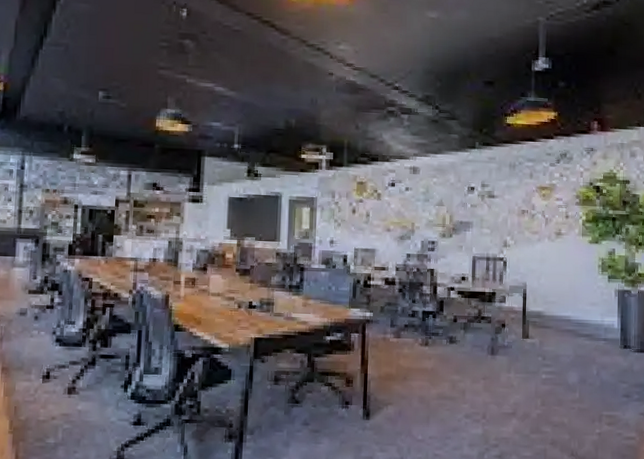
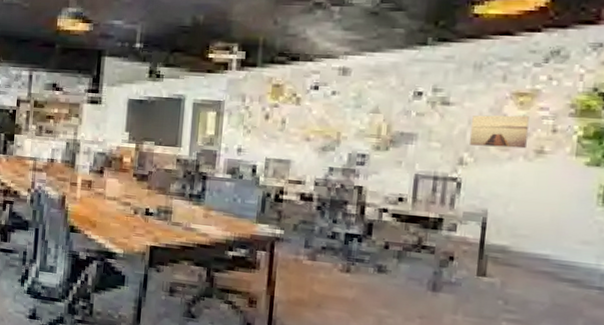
wall art: none [511,205,550,232] -> present [470,115,529,149]

